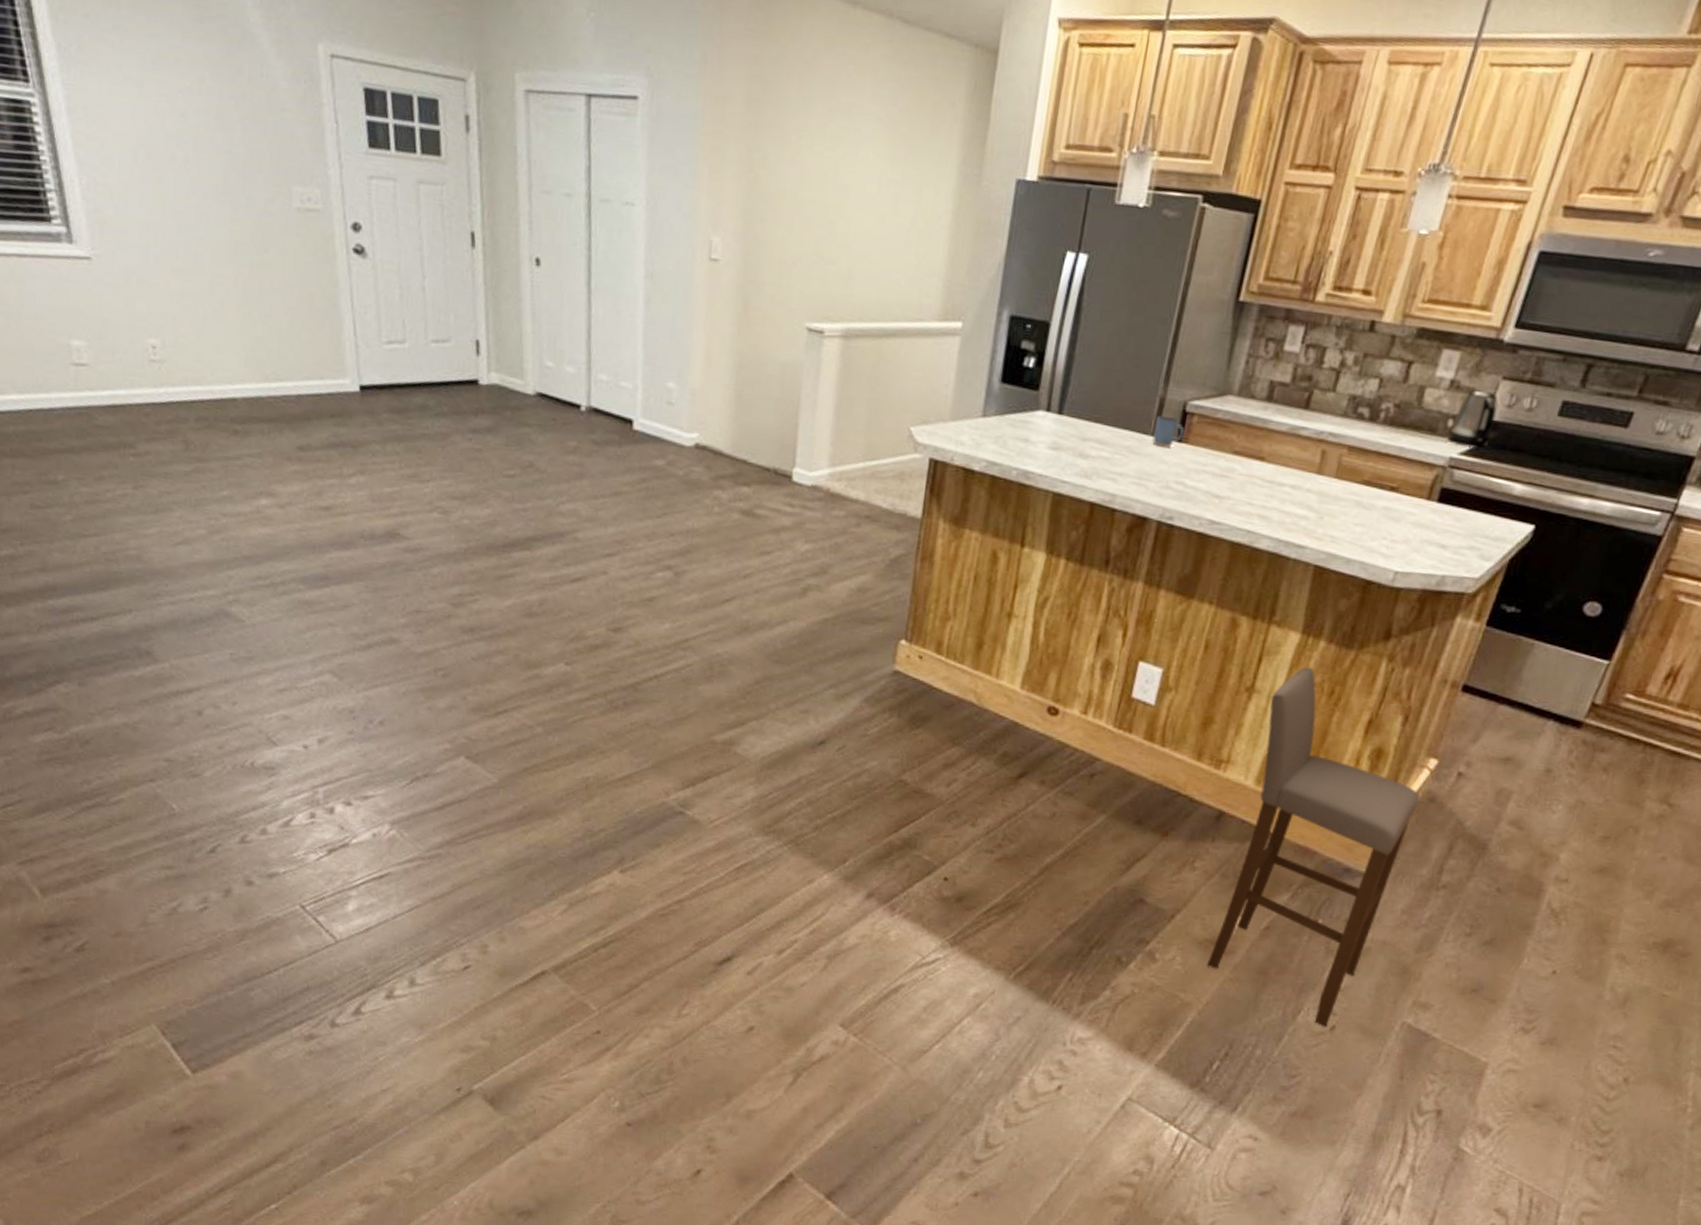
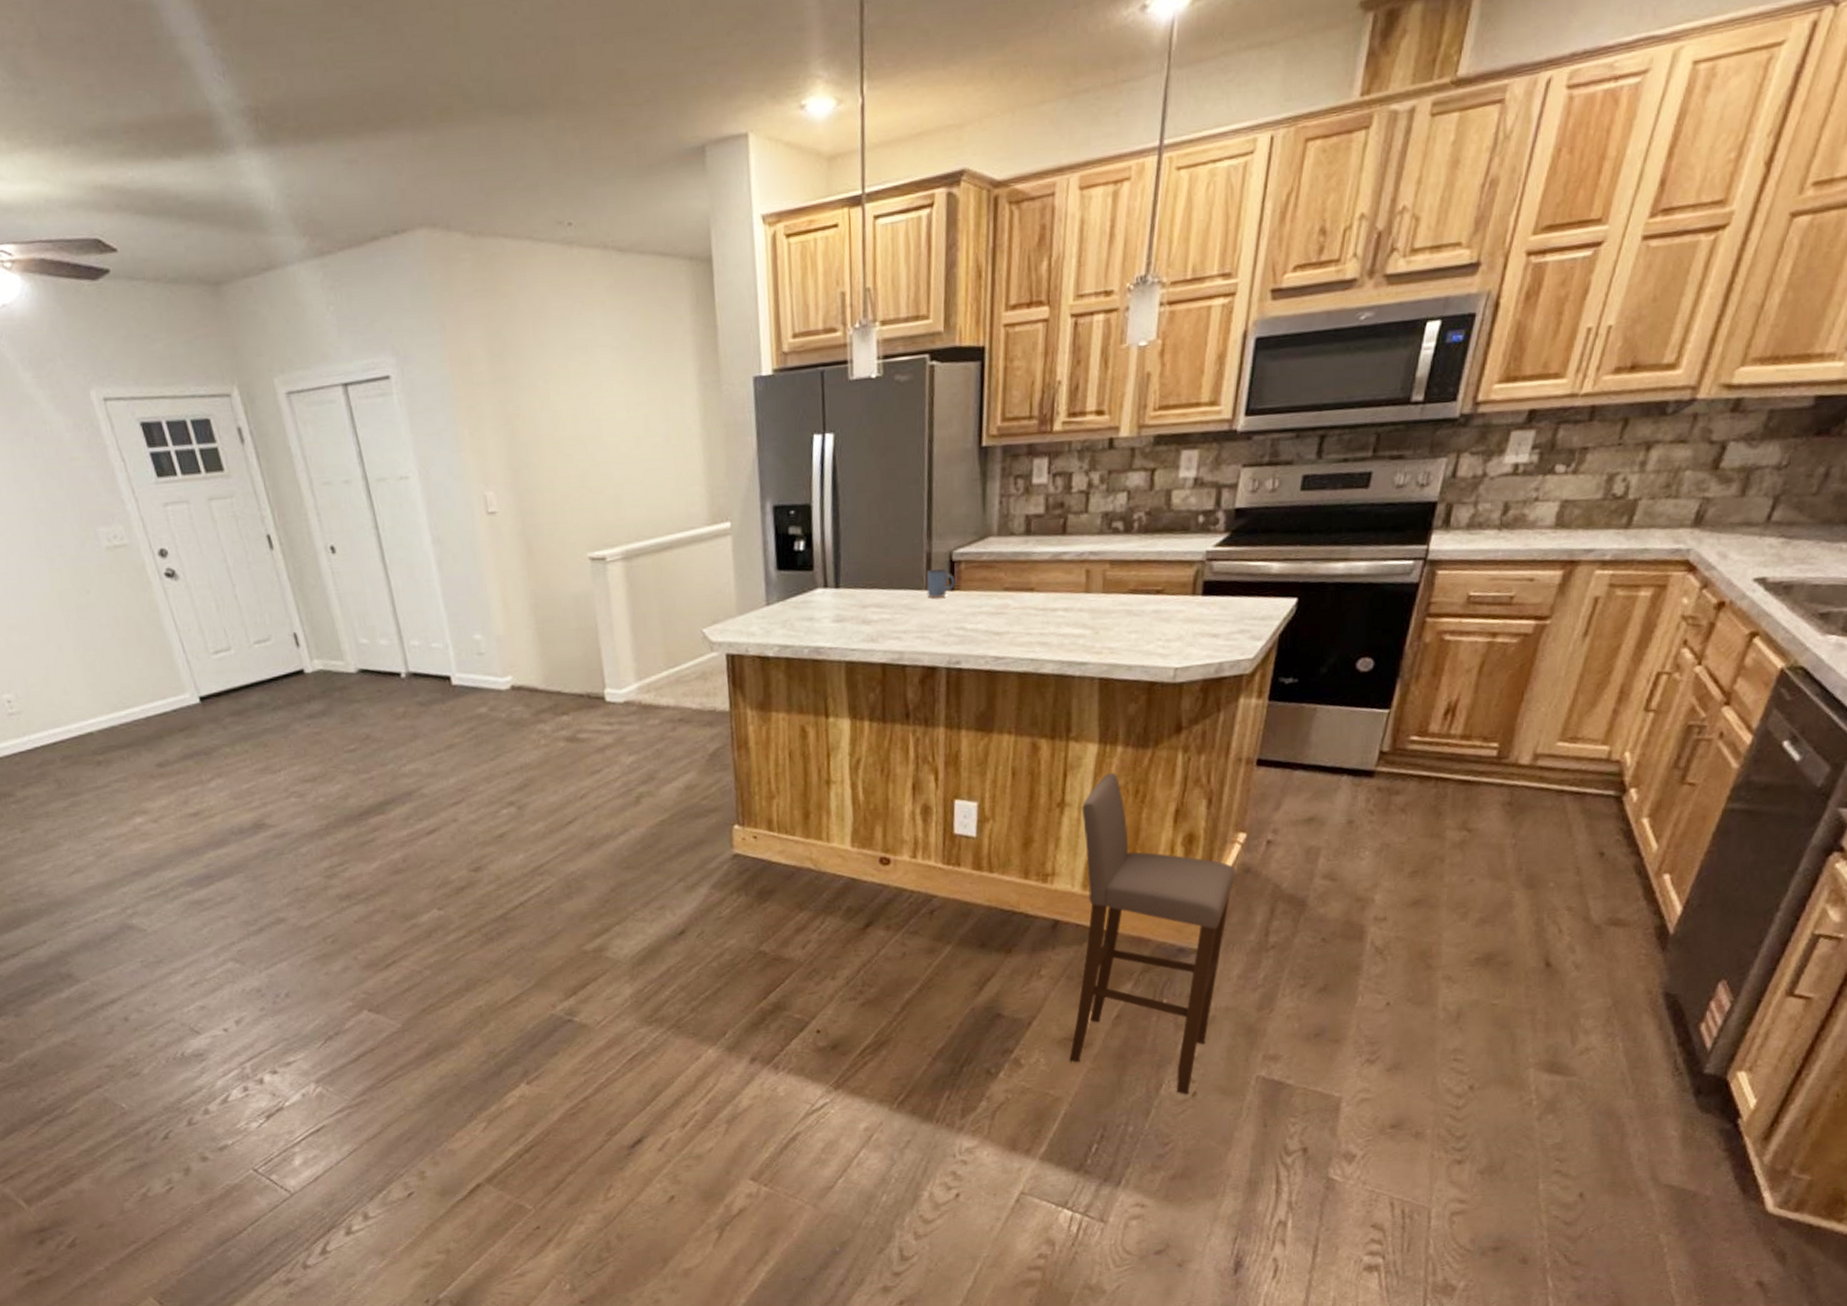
kettle: present [1447,390,1498,449] -> none [1201,481,1243,539]

